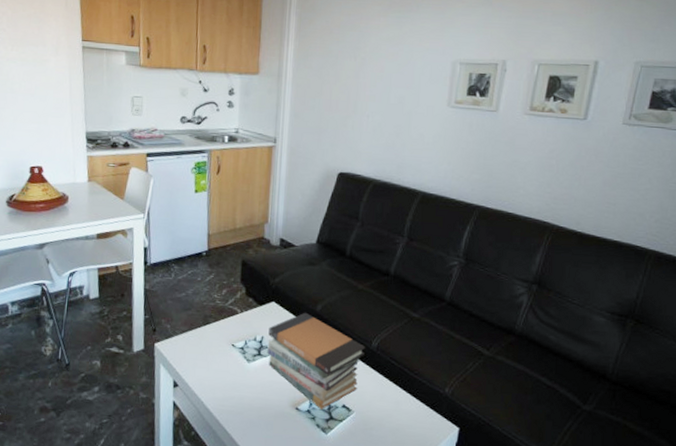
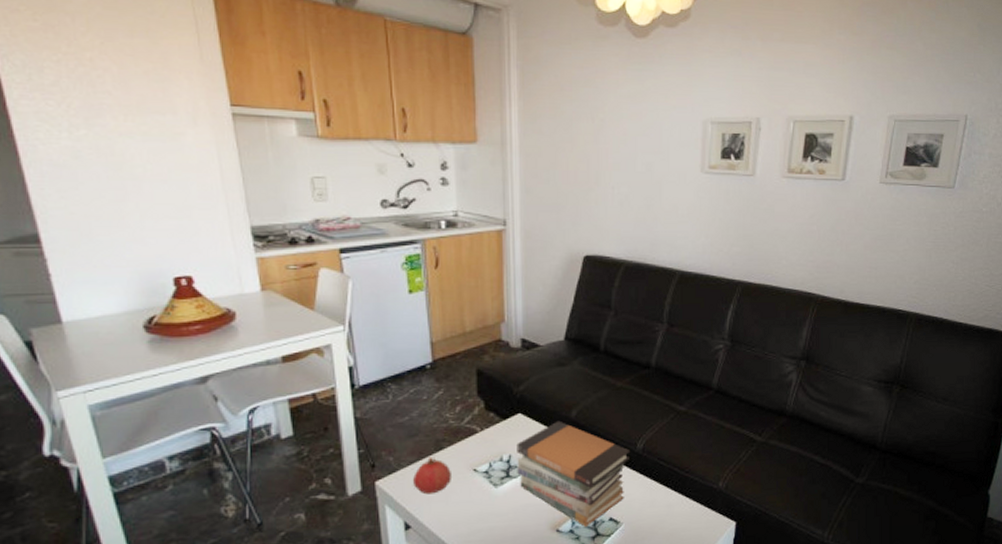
fruit: none [184,329,214,361] -> present [413,457,451,495]

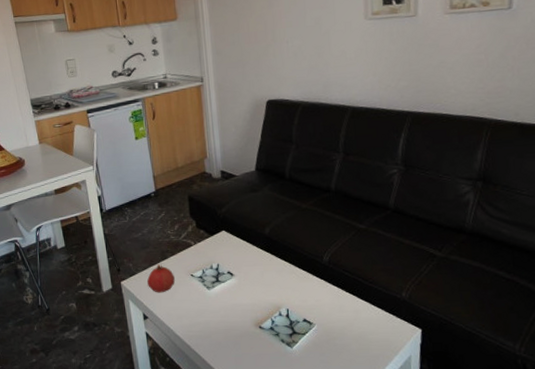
book stack: present [517,420,631,527] -> none [223,236,318,325]

